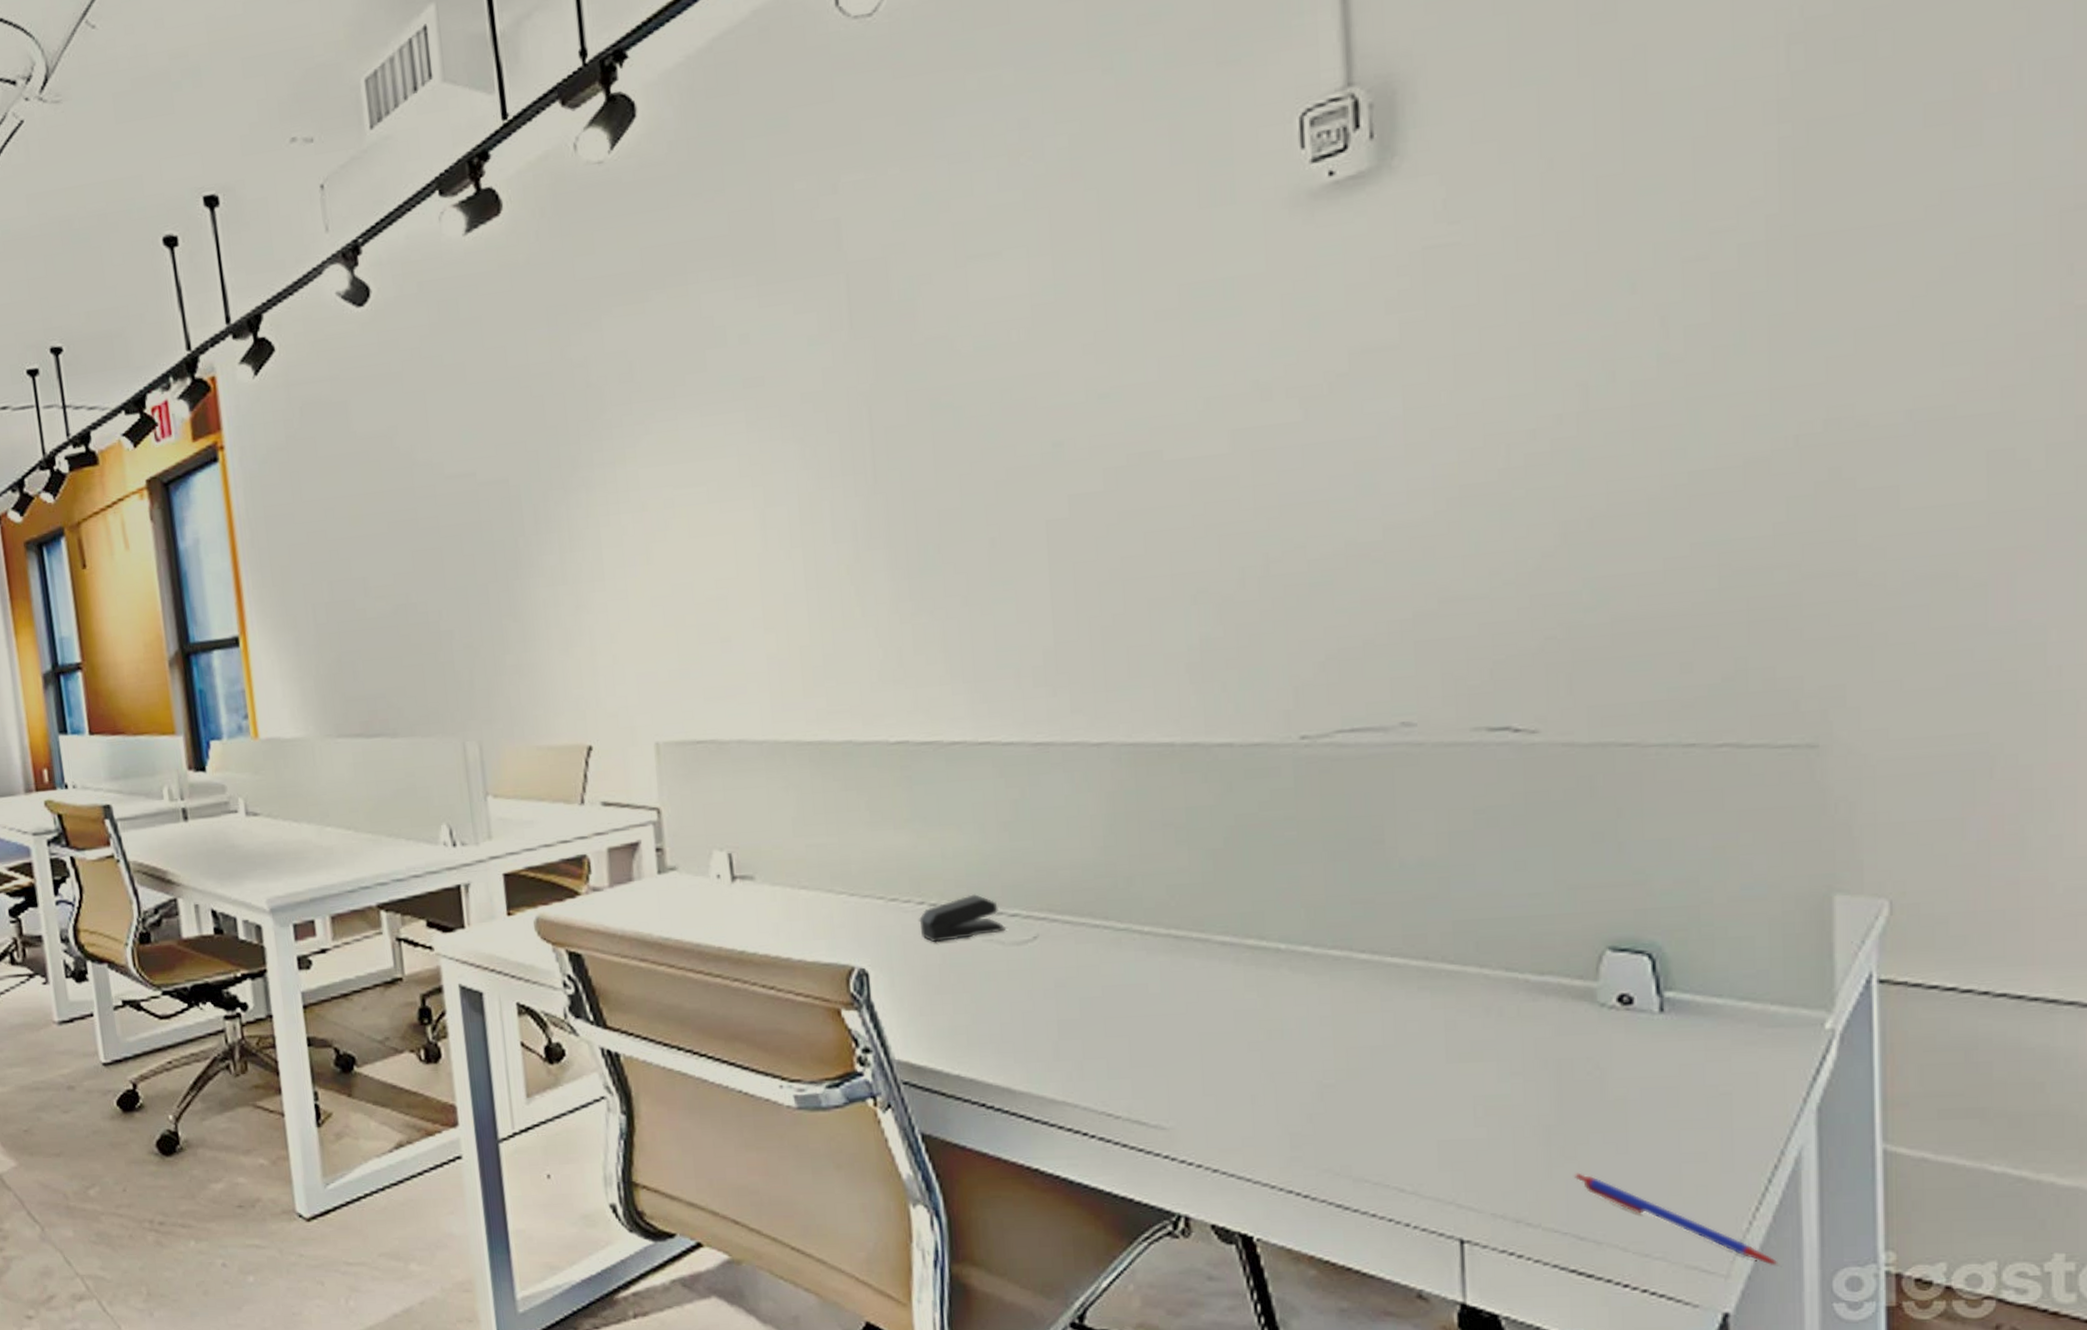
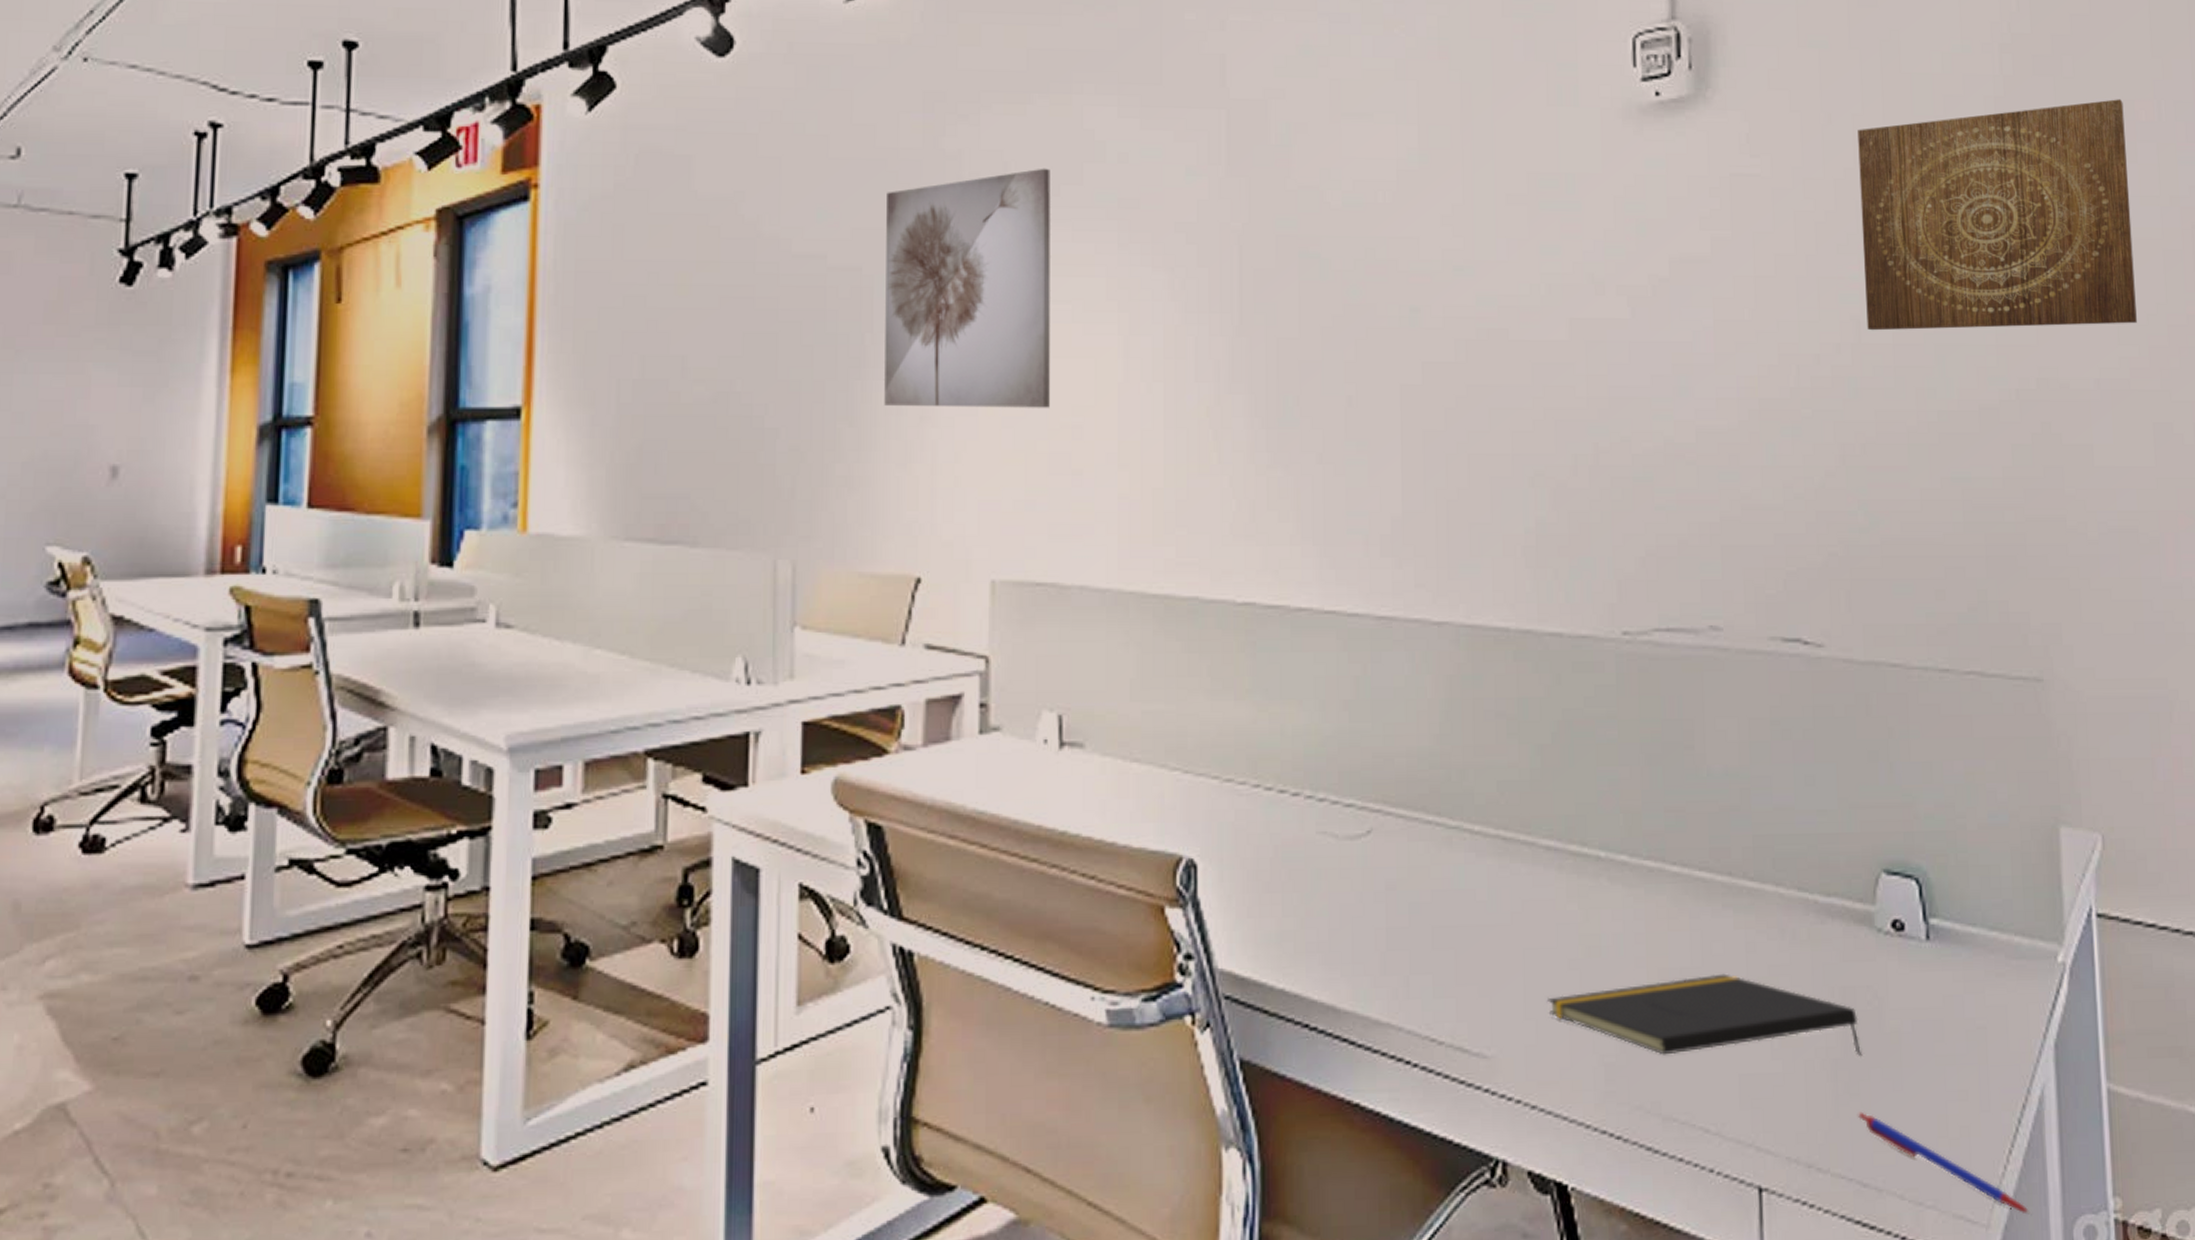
wall art: none [523,361,694,600] -> present [884,168,1050,408]
stapler: present [919,894,1006,943] -> none [1253,779,1340,833]
notepad: none [1227,1050,1581,1125] -> present [1548,973,1863,1056]
wall art: none [1588,71,1970,395] -> present [1858,99,2137,331]

